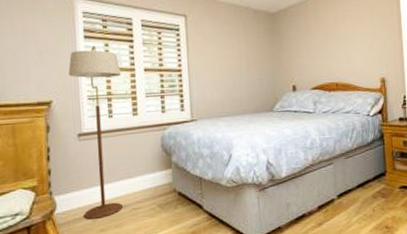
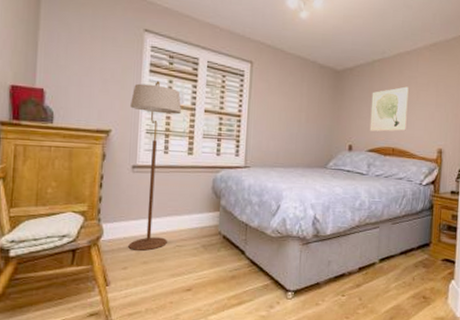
wall art: none [308,20,347,69] -> present [369,86,409,132]

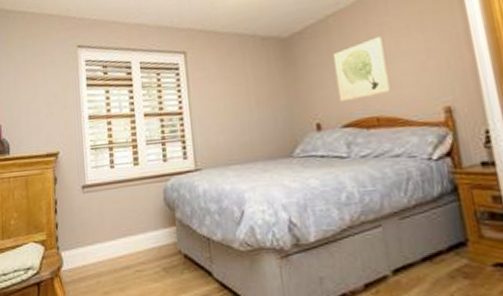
floor lamp: present [128,81,181,251] -> none [73,93,126,279]

